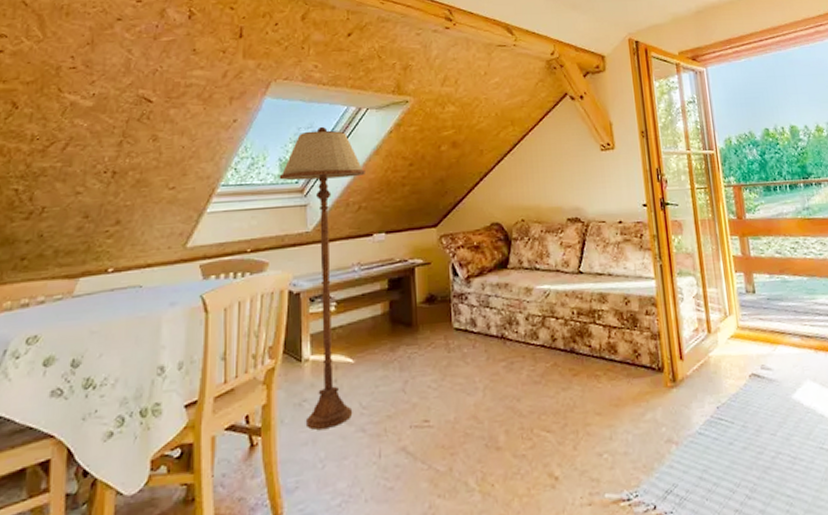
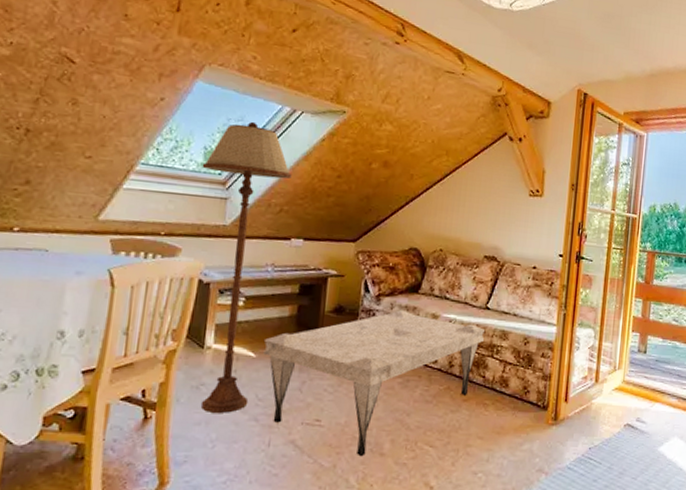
coffee table: none [360,289,584,455] -> present [263,310,486,457]

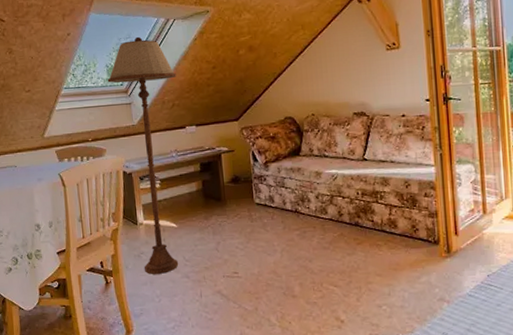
coffee table: present [263,310,486,457] -> none [181,172,368,300]

